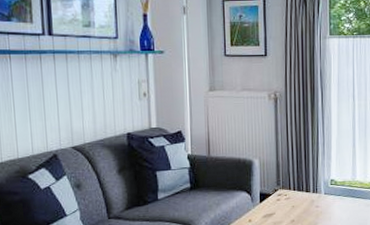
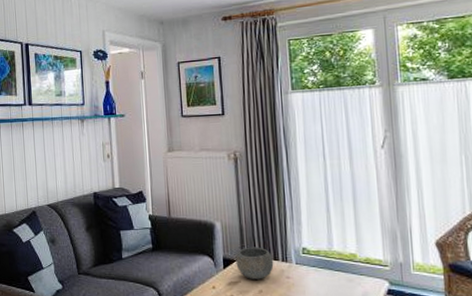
bowl: none [271,180,306,211] -> present [235,247,274,279]

